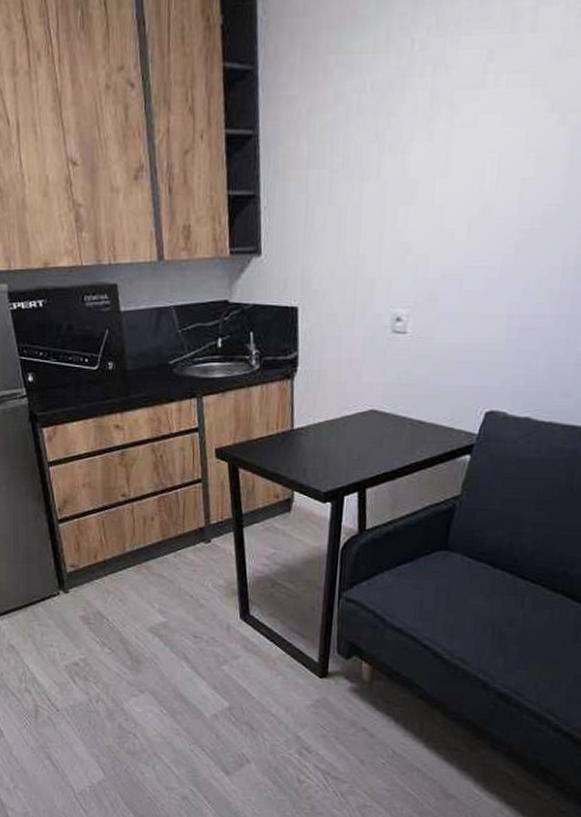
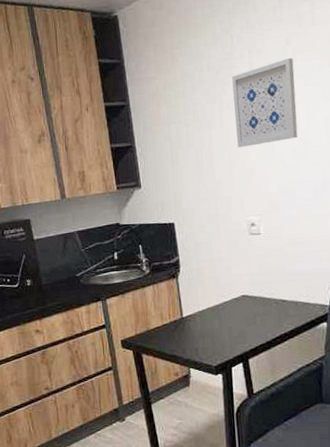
wall art: none [396,80,494,210] -> present [232,57,298,147]

